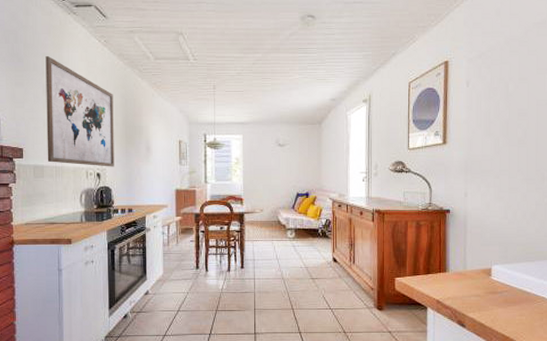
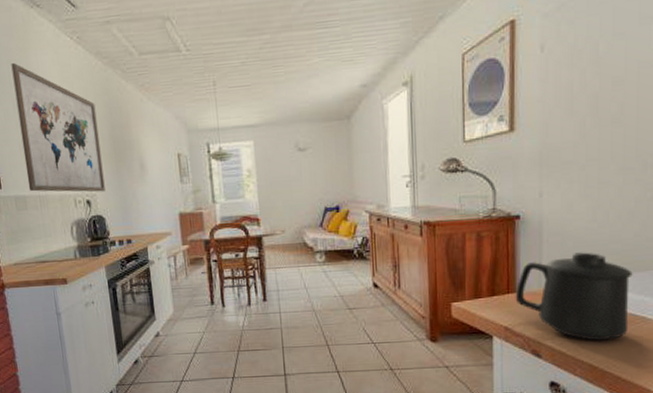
mug: none [445,242,535,315] -> present [515,252,633,341]

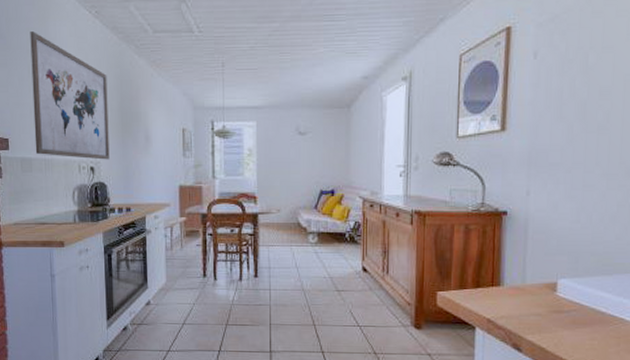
mug: present [515,252,633,341] -> none [499,251,613,339]

